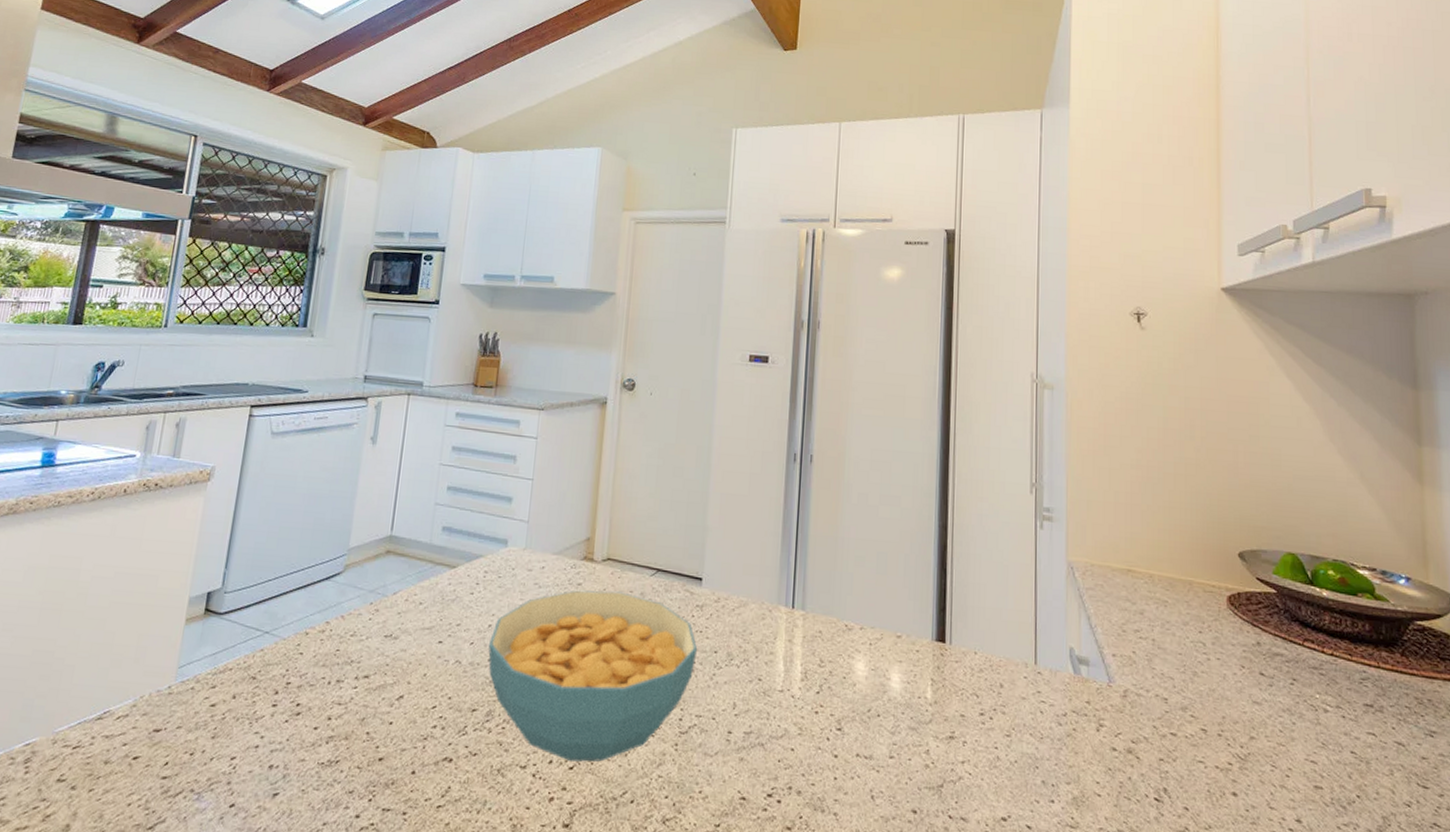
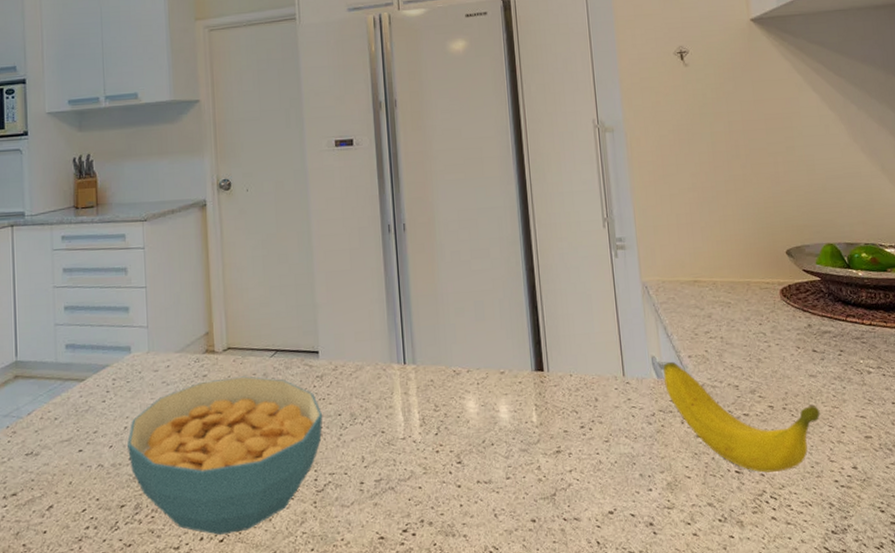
banana: none [1081,657,1262,809] -> present [663,361,820,473]

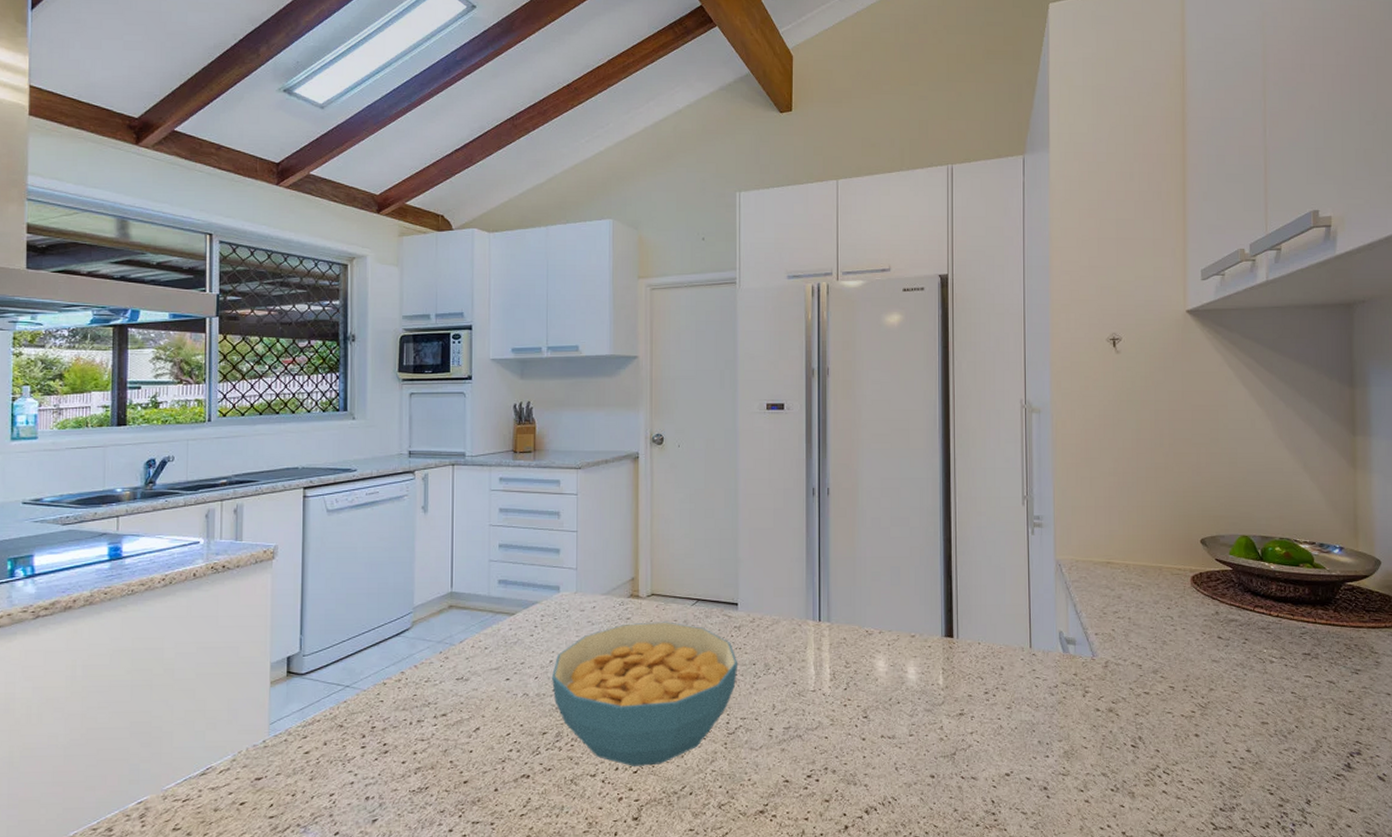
banana: present [663,361,820,473] -> none [1069,637,1219,749]

